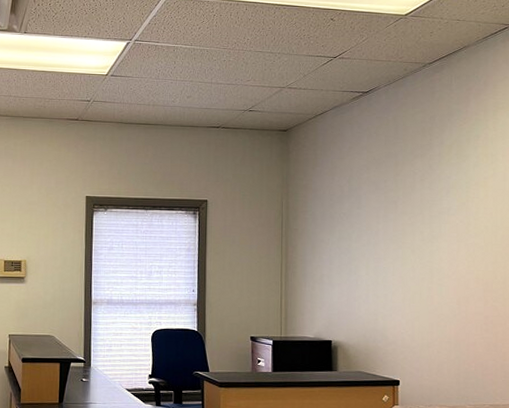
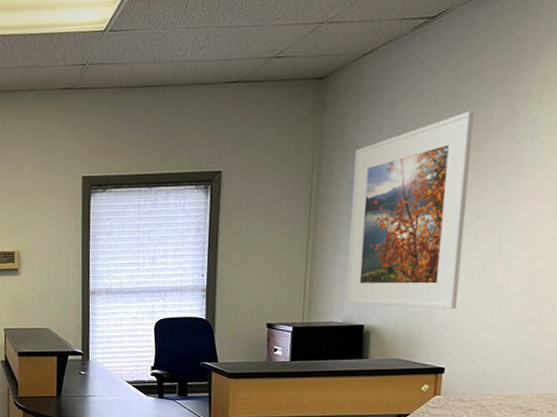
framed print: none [315,166,405,329] -> present [346,111,474,310]

